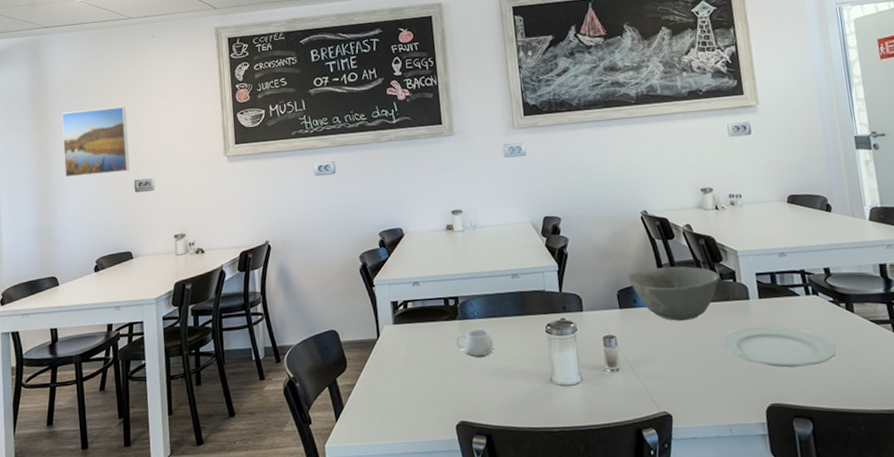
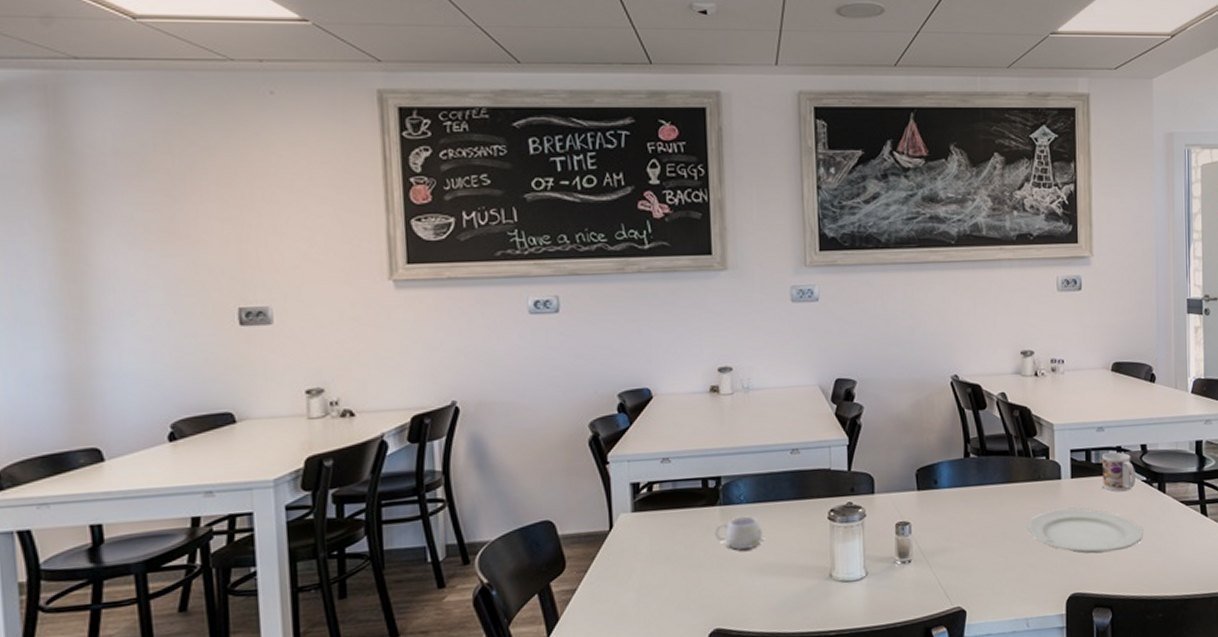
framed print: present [62,106,130,178] -> none [106,195,230,299]
bowl: present [626,266,720,321] -> none [928,441,1032,504]
mug: none [787,274,823,312] -> present [1102,451,1135,492]

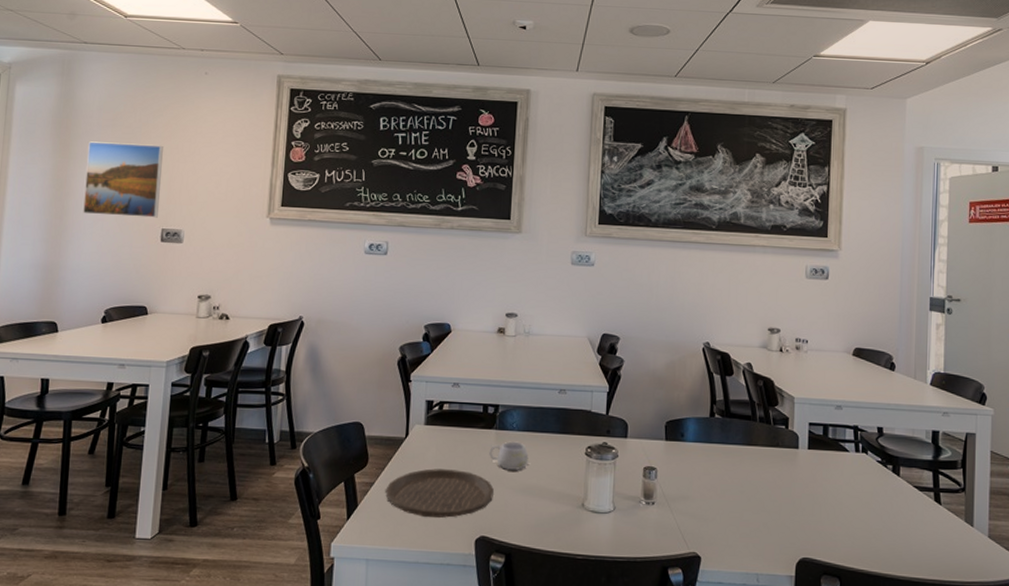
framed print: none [106,195,230,299] -> present [83,141,163,218]
plate: none [592,558,725,619] -> present [385,468,494,519]
plate: present [1027,508,1143,554] -> none [764,476,875,525]
mug: present [1102,451,1135,492] -> none [837,429,871,469]

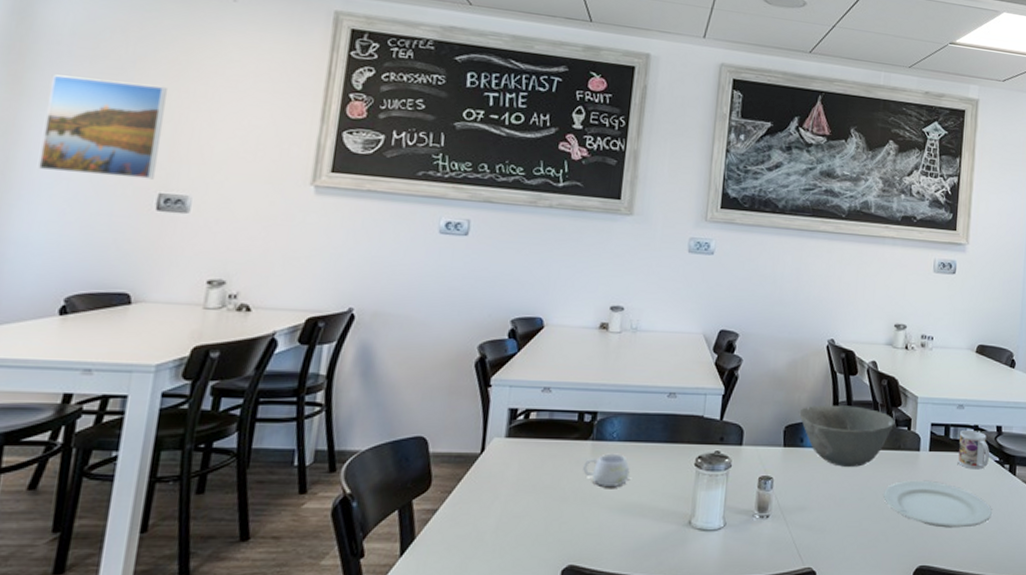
plate: present [385,468,494,519] -> none [451,489,587,548]
bowl: none [678,403,773,462] -> present [798,405,895,467]
plate: none [764,476,875,525] -> present [883,480,992,528]
mug: none [837,429,871,469] -> present [957,429,989,470]

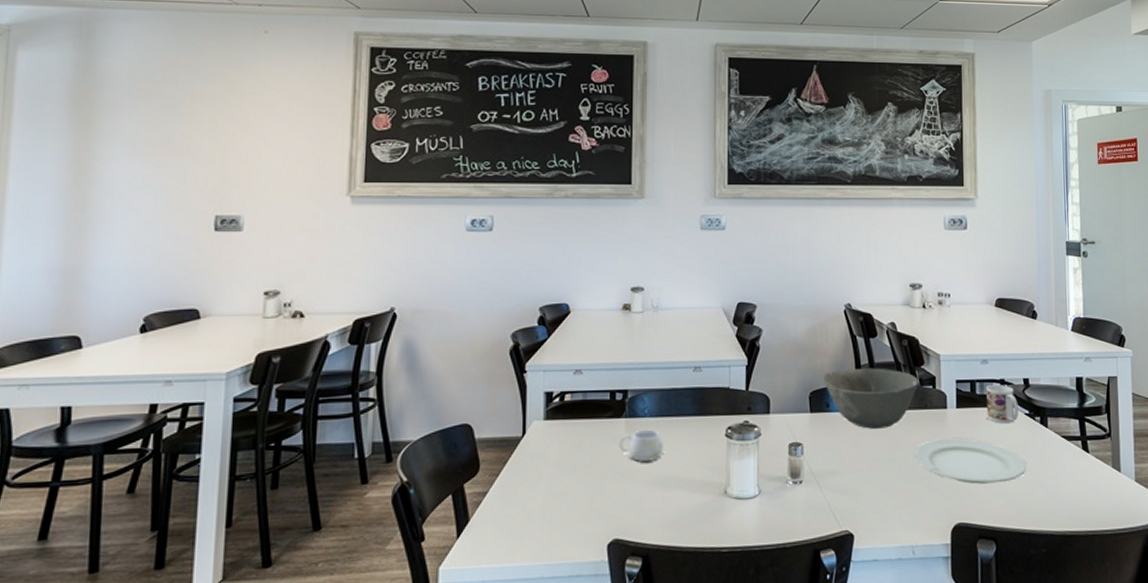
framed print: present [38,74,167,179] -> none [112,116,214,203]

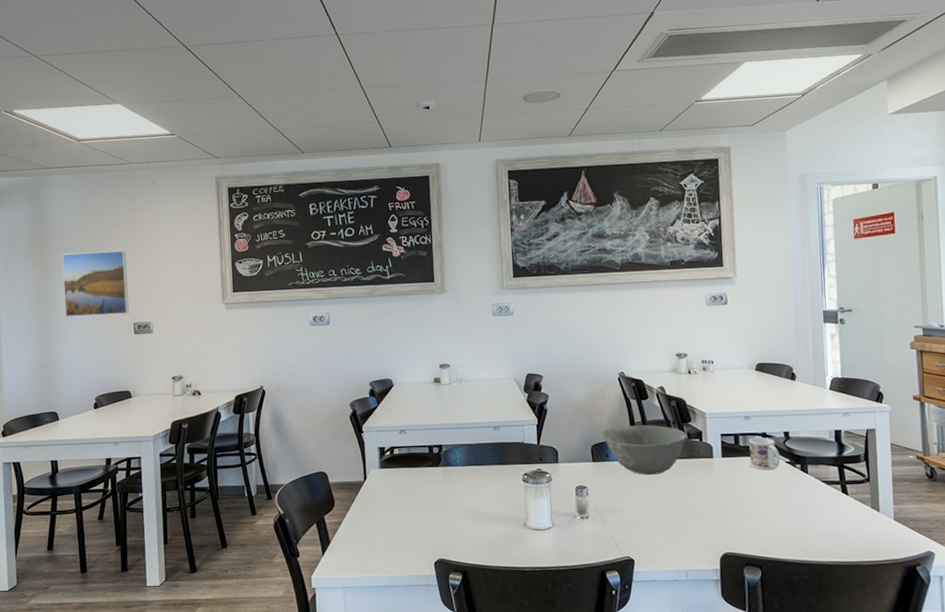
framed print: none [112,116,214,203] -> present [62,250,129,317]
mug: present [619,429,664,462] -> none [438,475,473,500]
plate: present [914,437,1026,484] -> none [685,482,788,521]

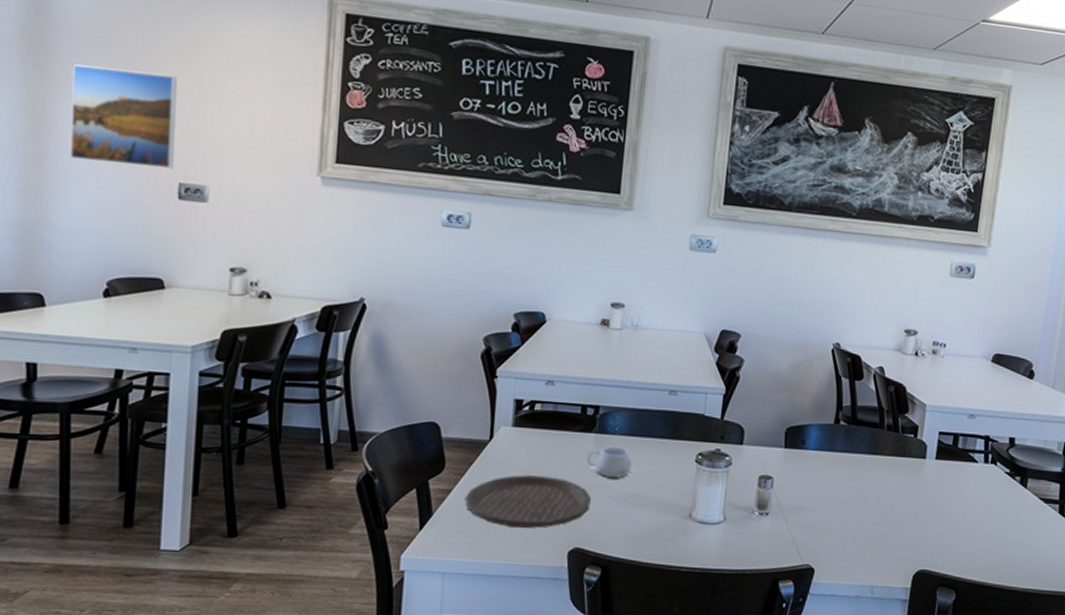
plate: none [352,504,446,548] -> present [465,475,591,529]
mug: none [438,475,473,500] -> present [587,446,632,478]
bowl: present [601,425,687,475] -> none [800,408,901,471]
mug: present [749,437,780,471] -> none [965,439,1000,480]

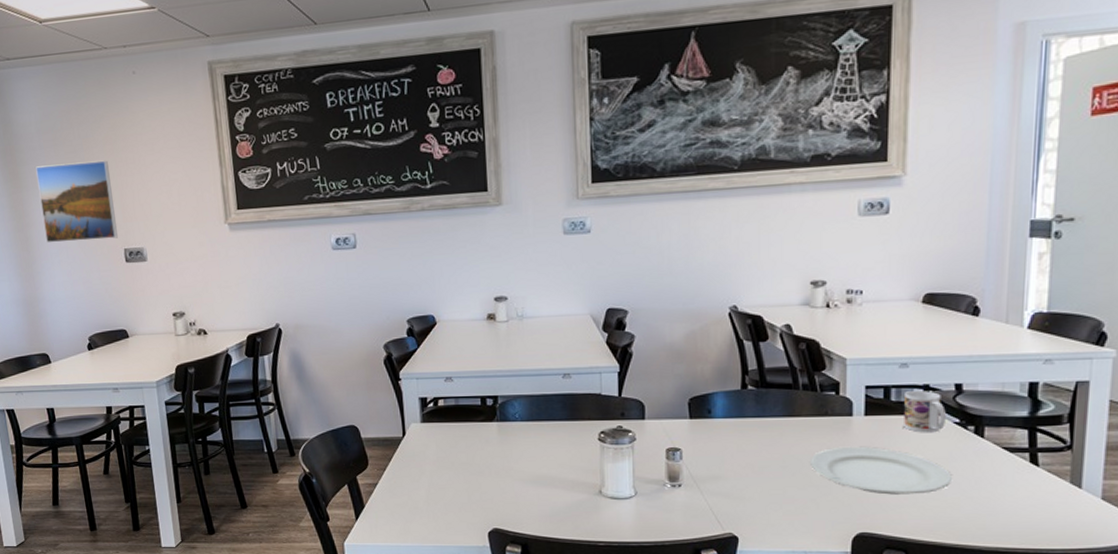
plate: present [465,475,591,529] -> none [390,465,502,514]
mug: present [587,446,632,478] -> none [493,432,536,462]
plate: none [885,487,999,537] -> present [810,446,952,495]
mug: none [965,439,1000,480] -> present [902,390,946,433]

